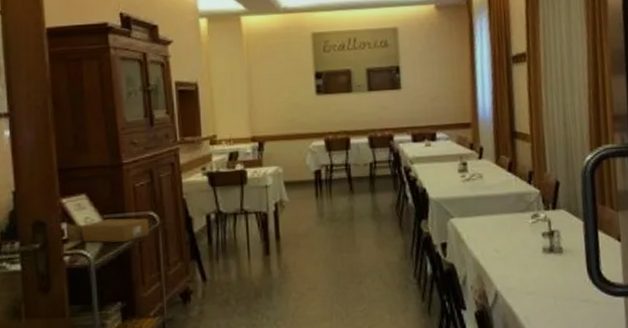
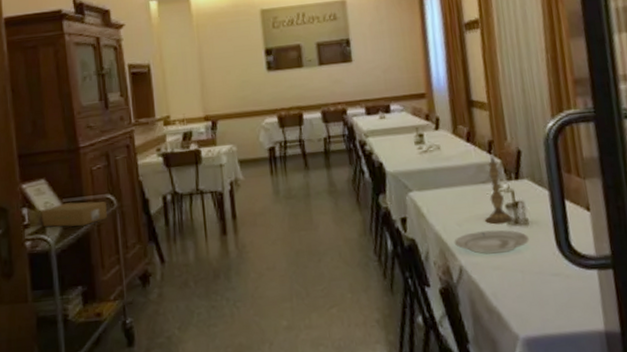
plate: none [491,257,562,281] -> present [454,229,529,255]
candlestick: none [522,186,550,253] -> present [485,156,515,225]

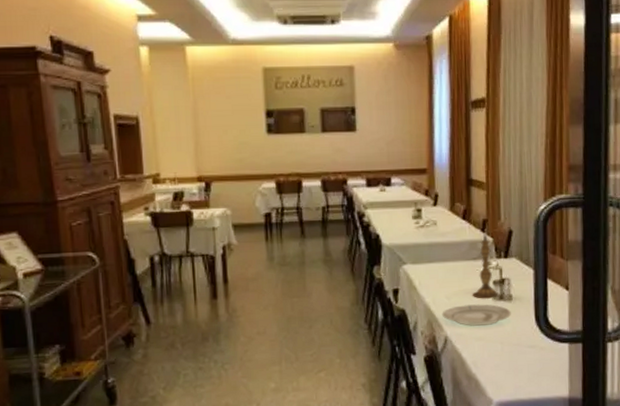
box: present [41,201,108,228] -> none [13,258,89,284]

